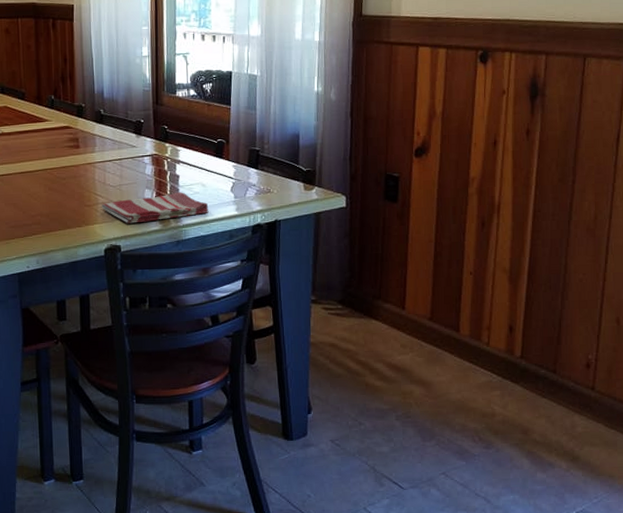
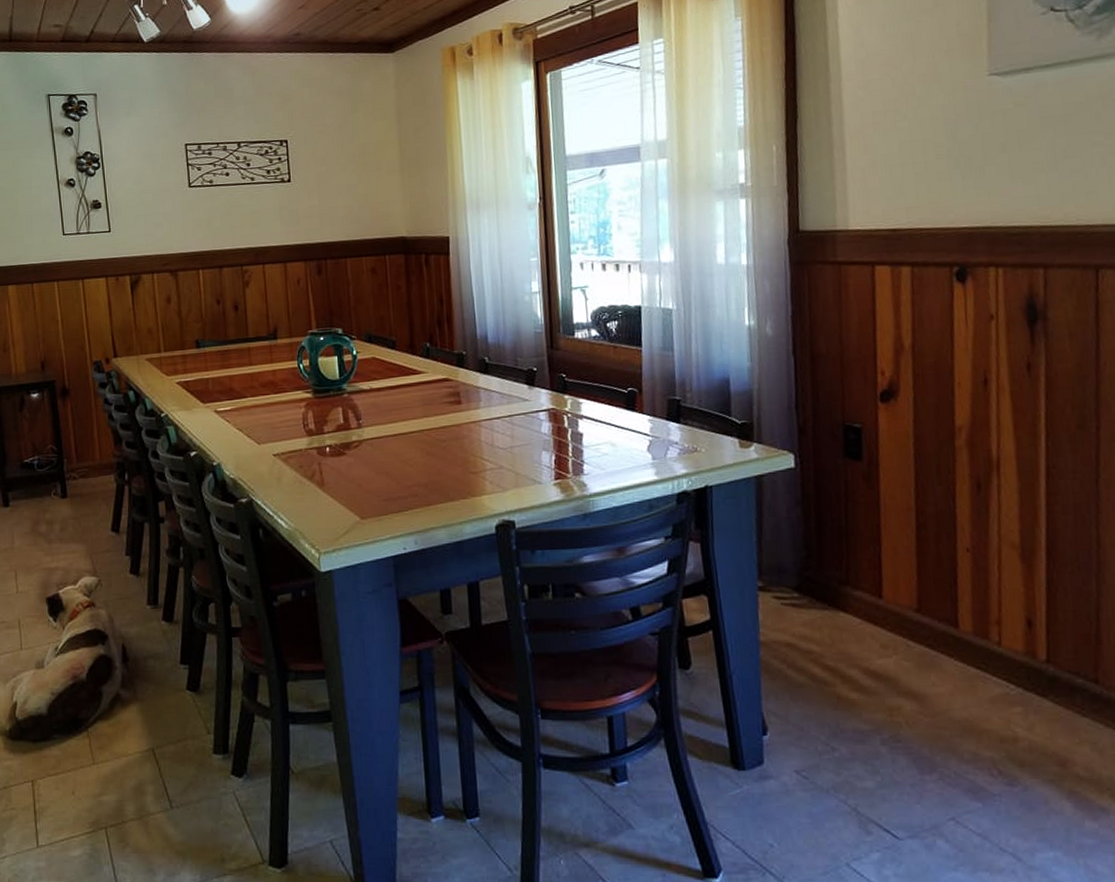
dish towel: present [101,192,209,224] -> none [489,453,622,494]

